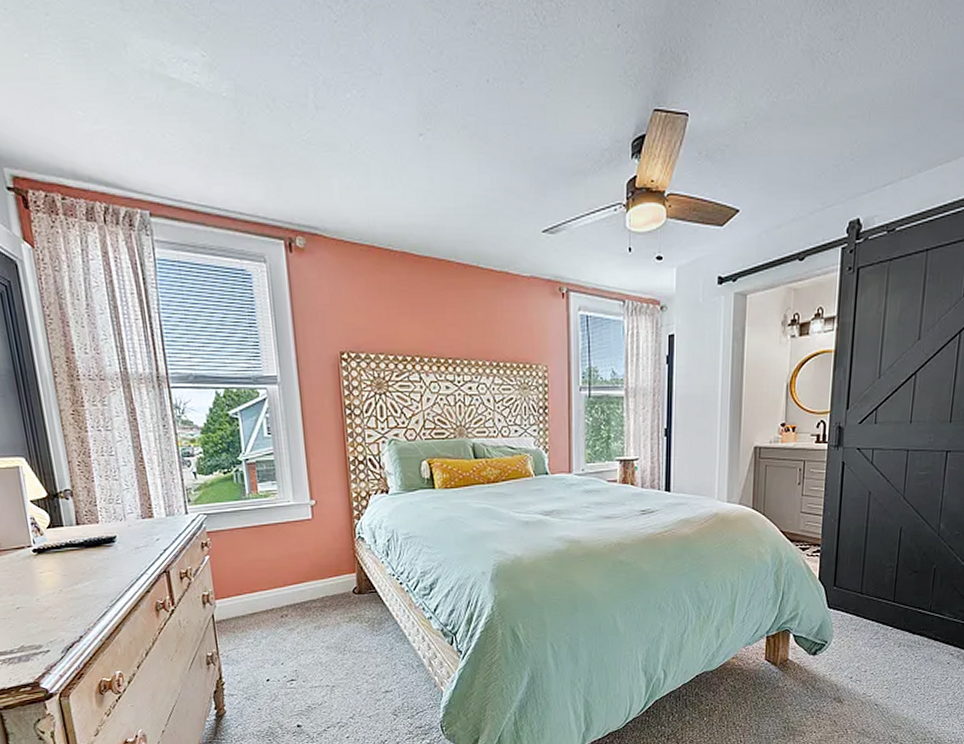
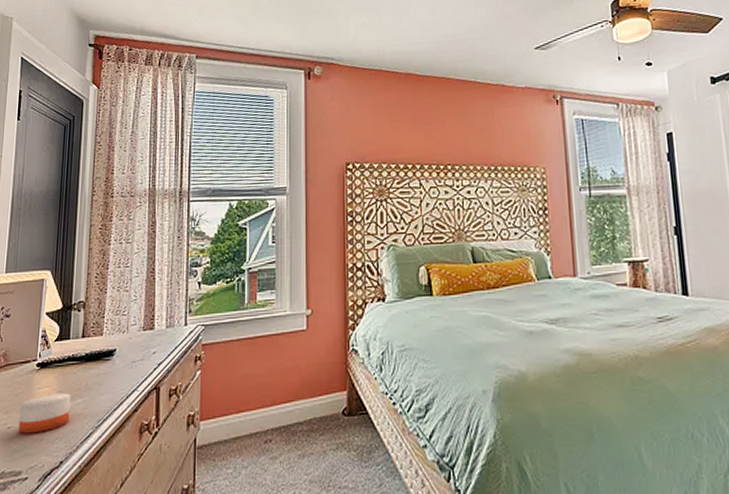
candle: none [24,577,81,613] -> present [18,393,71,434]

